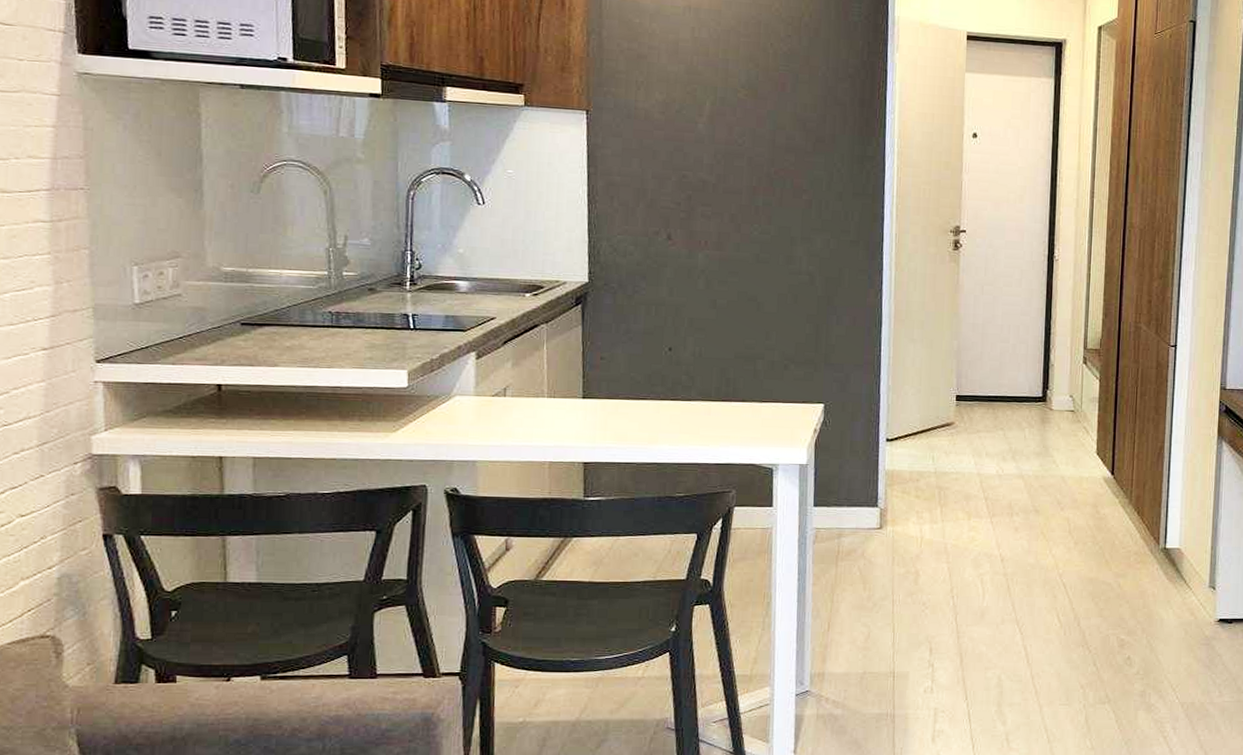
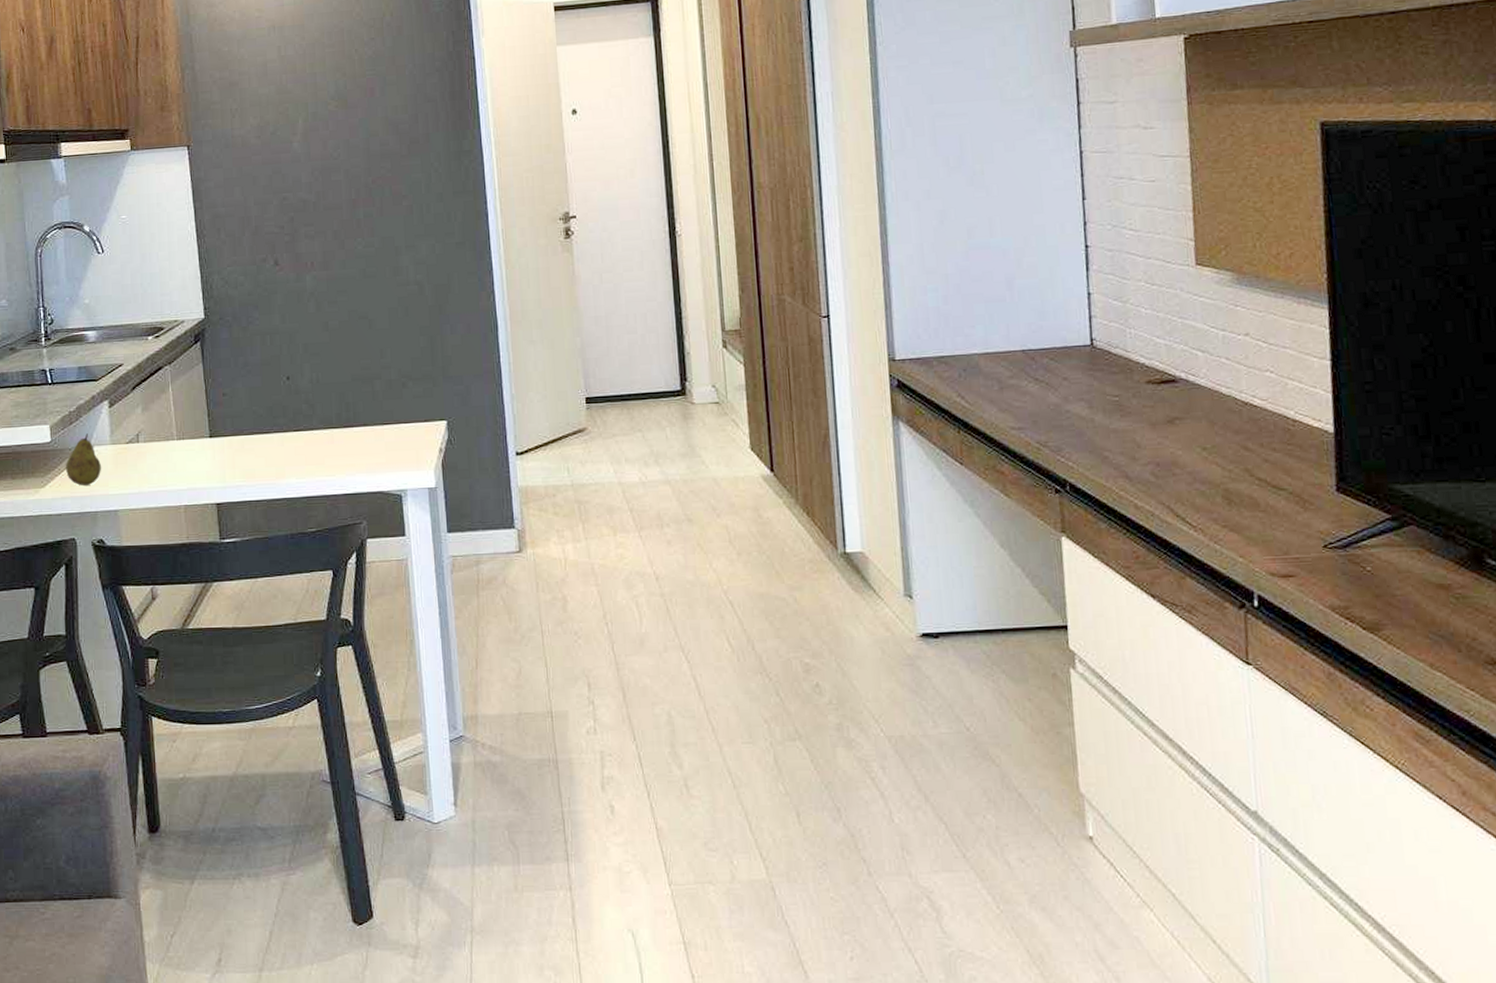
fruit: none [421,382,463,435] -> present [65,433,102,487]

